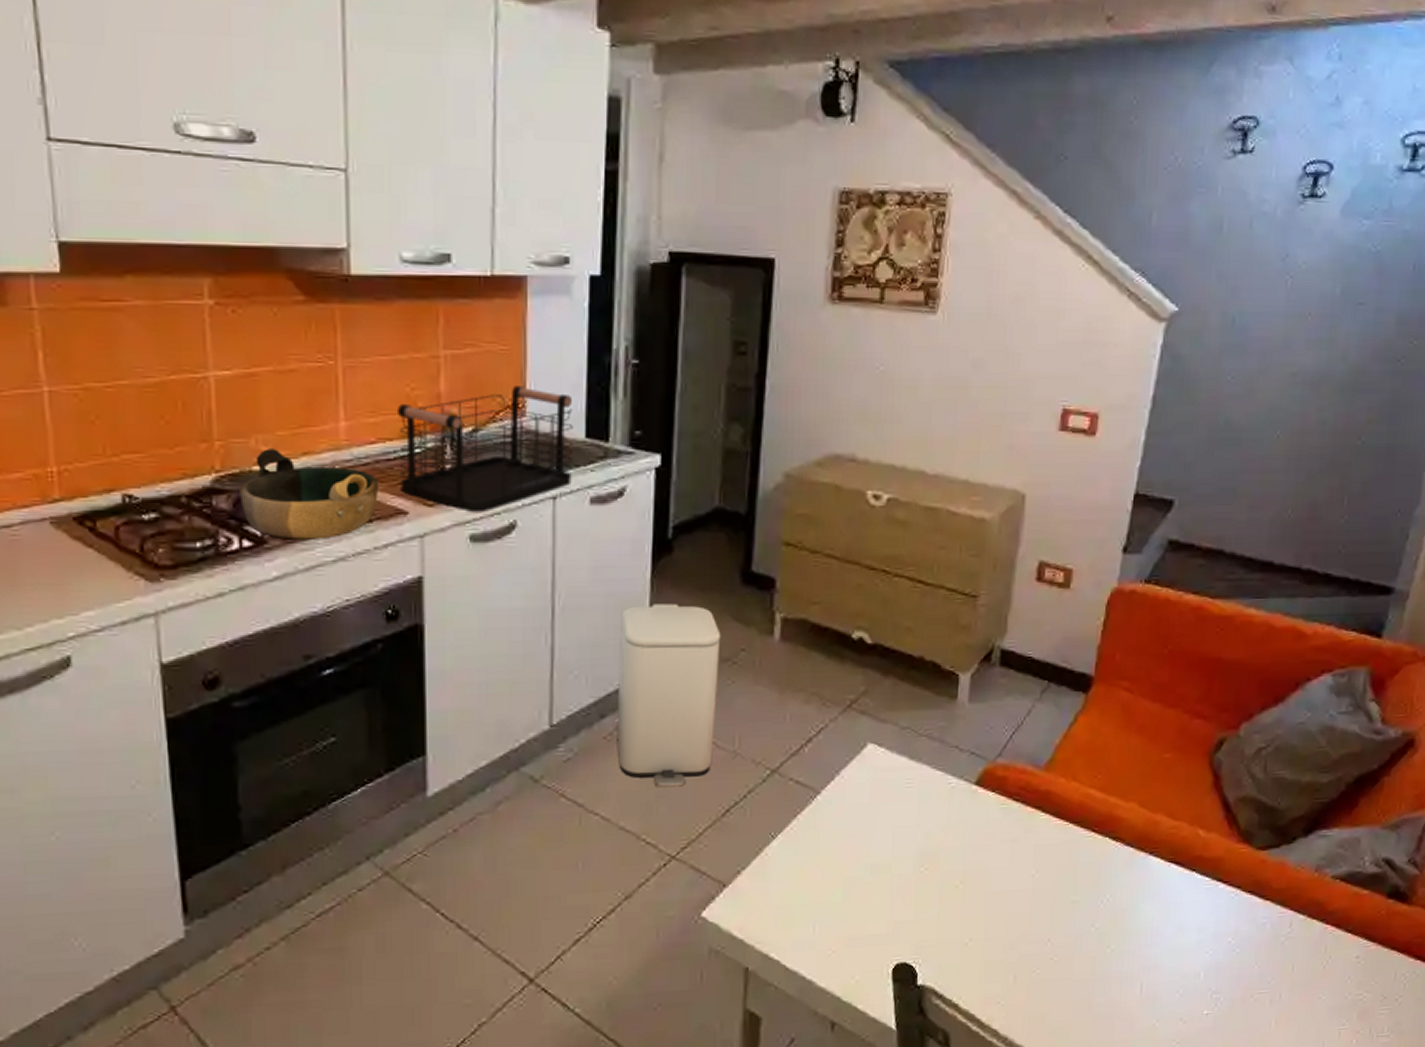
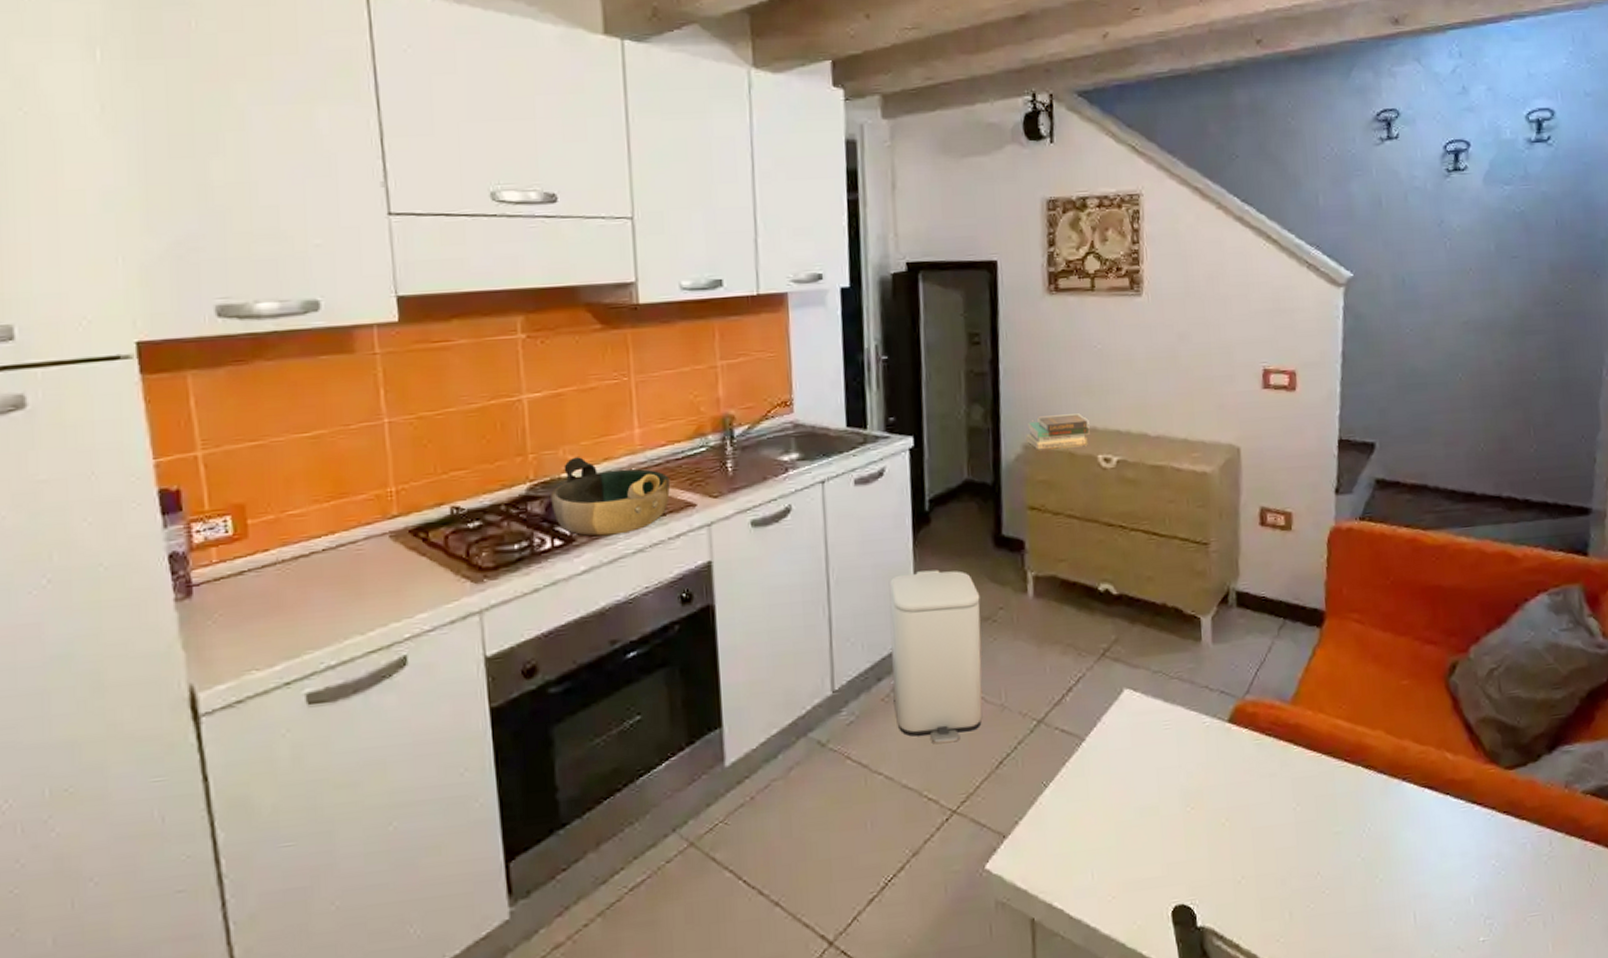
dish rack: present [396,386,573,514] -> none [682,386,838,502]
books: none [788,443,860,481] -> present [1026,414,1089,450]

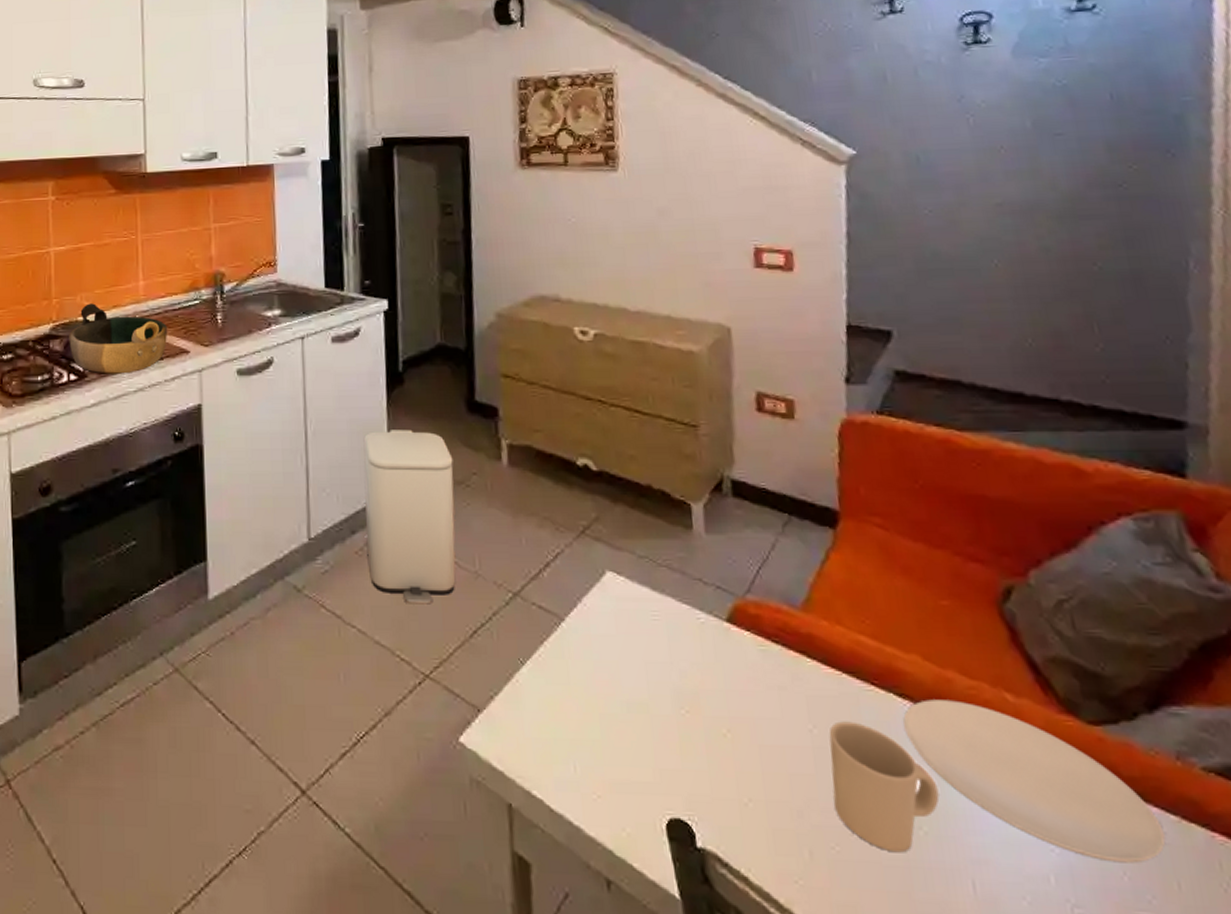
books: present [1026,414,1089,450] -> none [499,285,564,319]
mug: none [1309,795,1393,901] -> present [829,721,940,853]
plate: none [1368,764,1553,878] -> present [903,699,1166,864]

